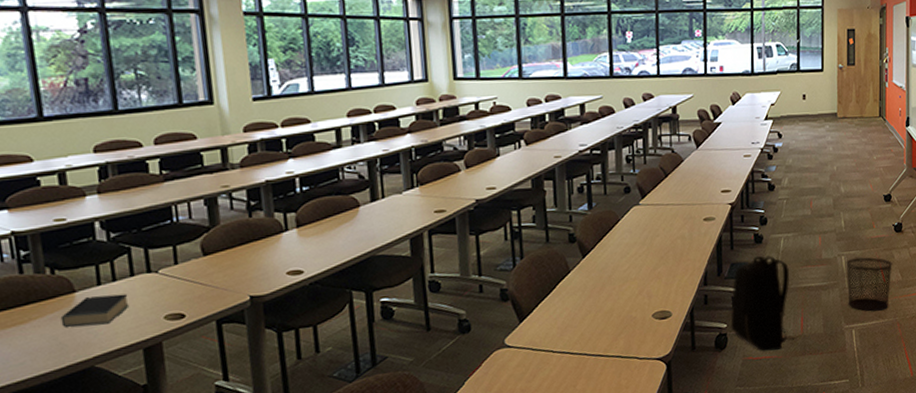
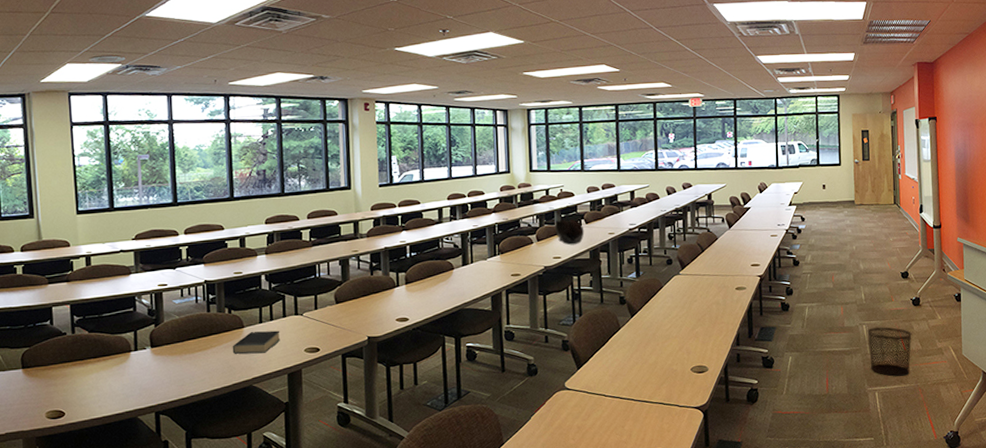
backpack: none [487,138,525,173] -> present [555,218,585,246]
backpack: present [730,255,796,351] -> none [760,321,822,407]

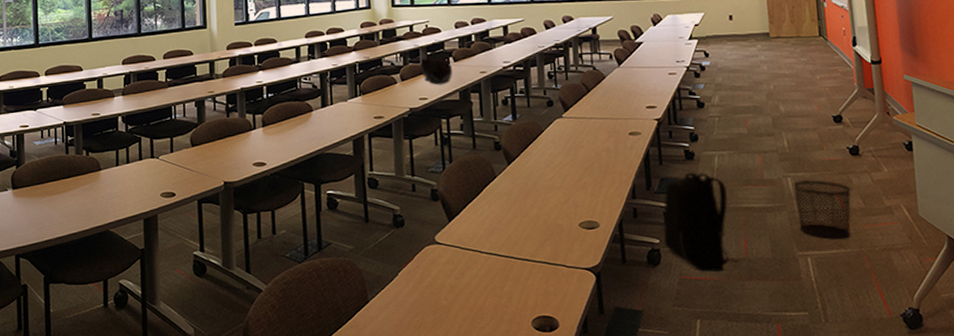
book: present [232,330,281,355] -> none [89,174,137,198]
backpack: none [760,321,822,407] -> present [662,172,740,272]

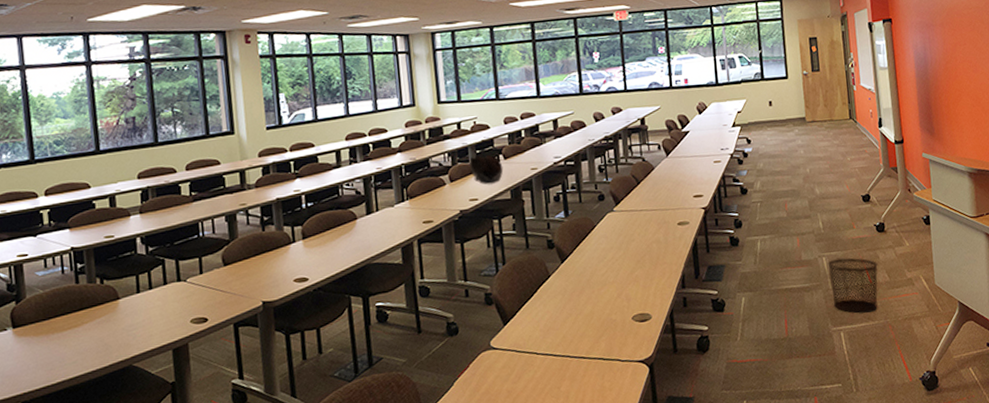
backpack: present [662,172,740,272] -> none [710,257,782,354]

